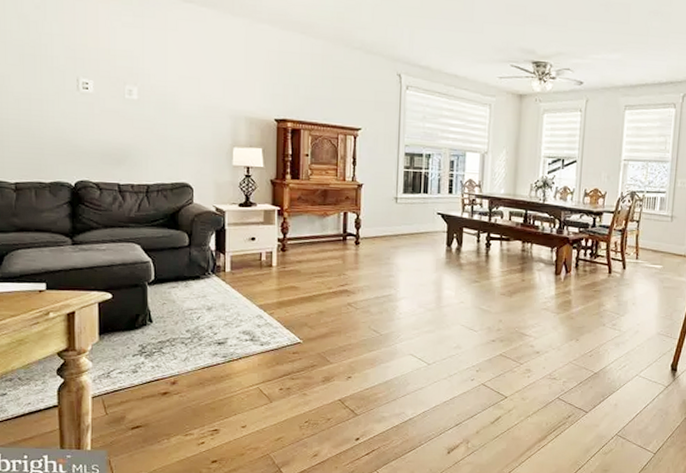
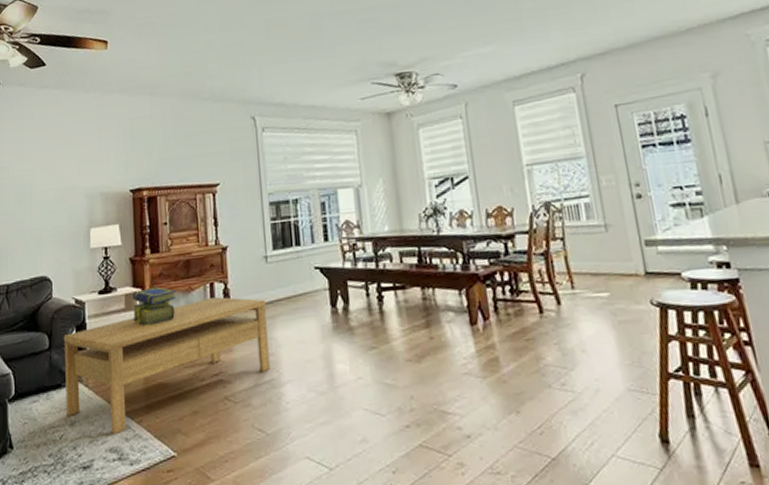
coffee table: none [203,223,392,322] -> present [63,296,270,435]
stack of books: none [270,207,311,240] -> present [132,286,176,328]

